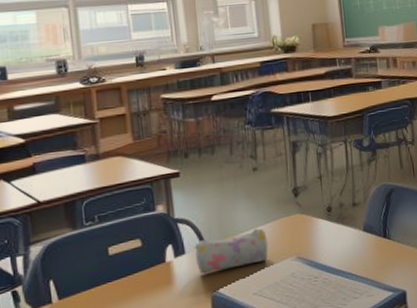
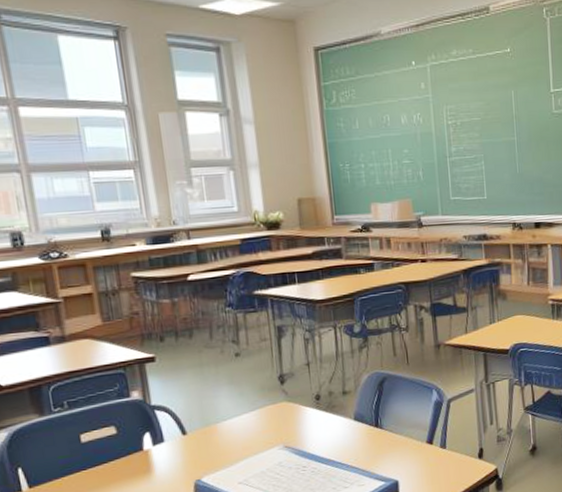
pencil case: present [193,228,268,274] -> none [173,416,254,463]

